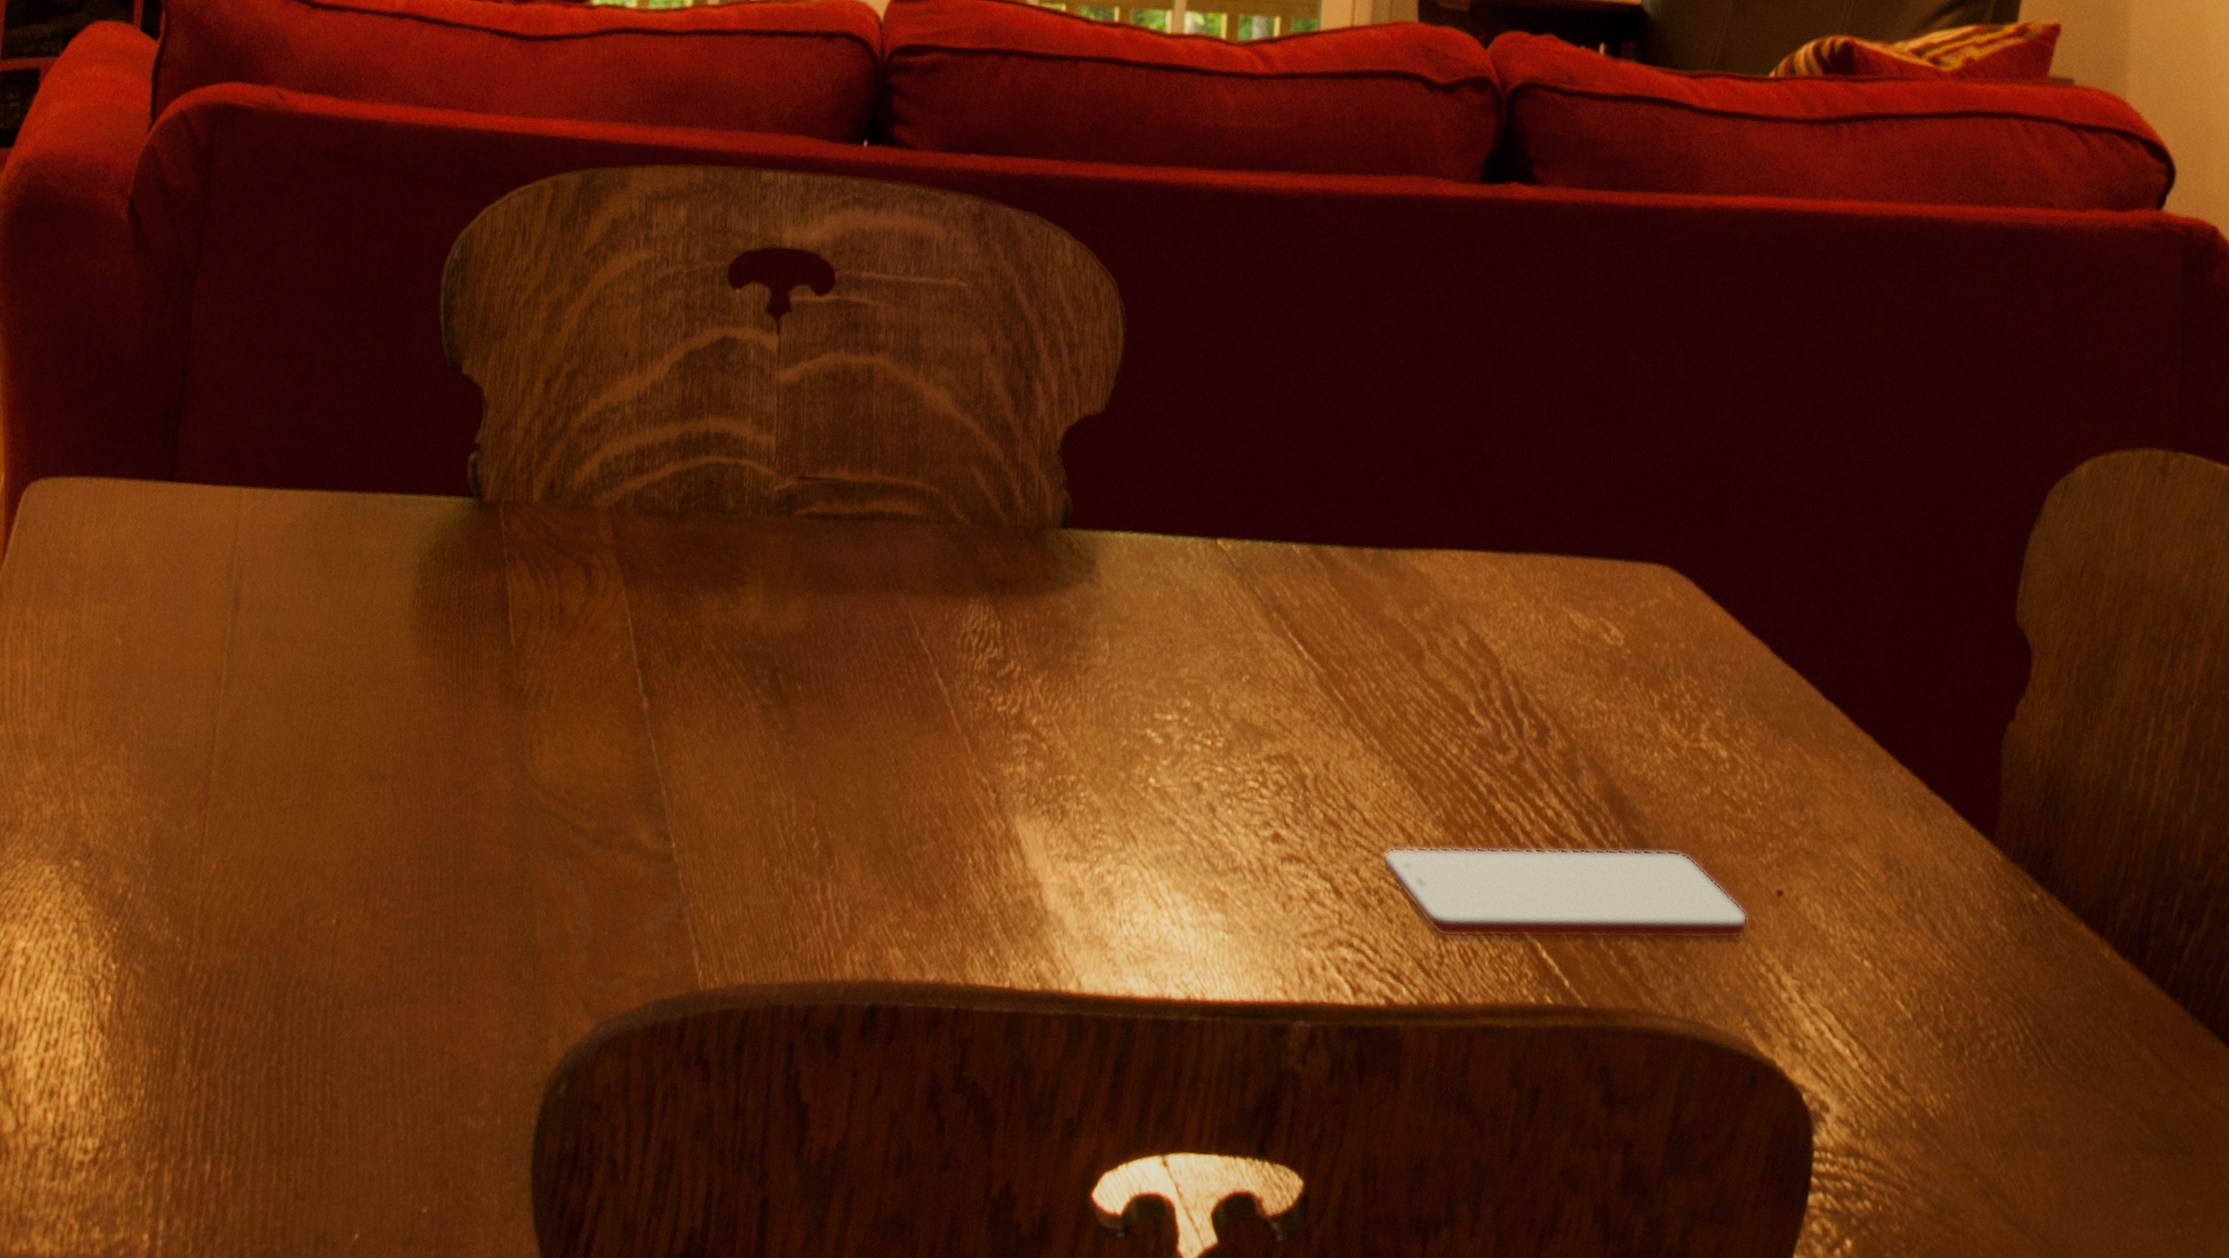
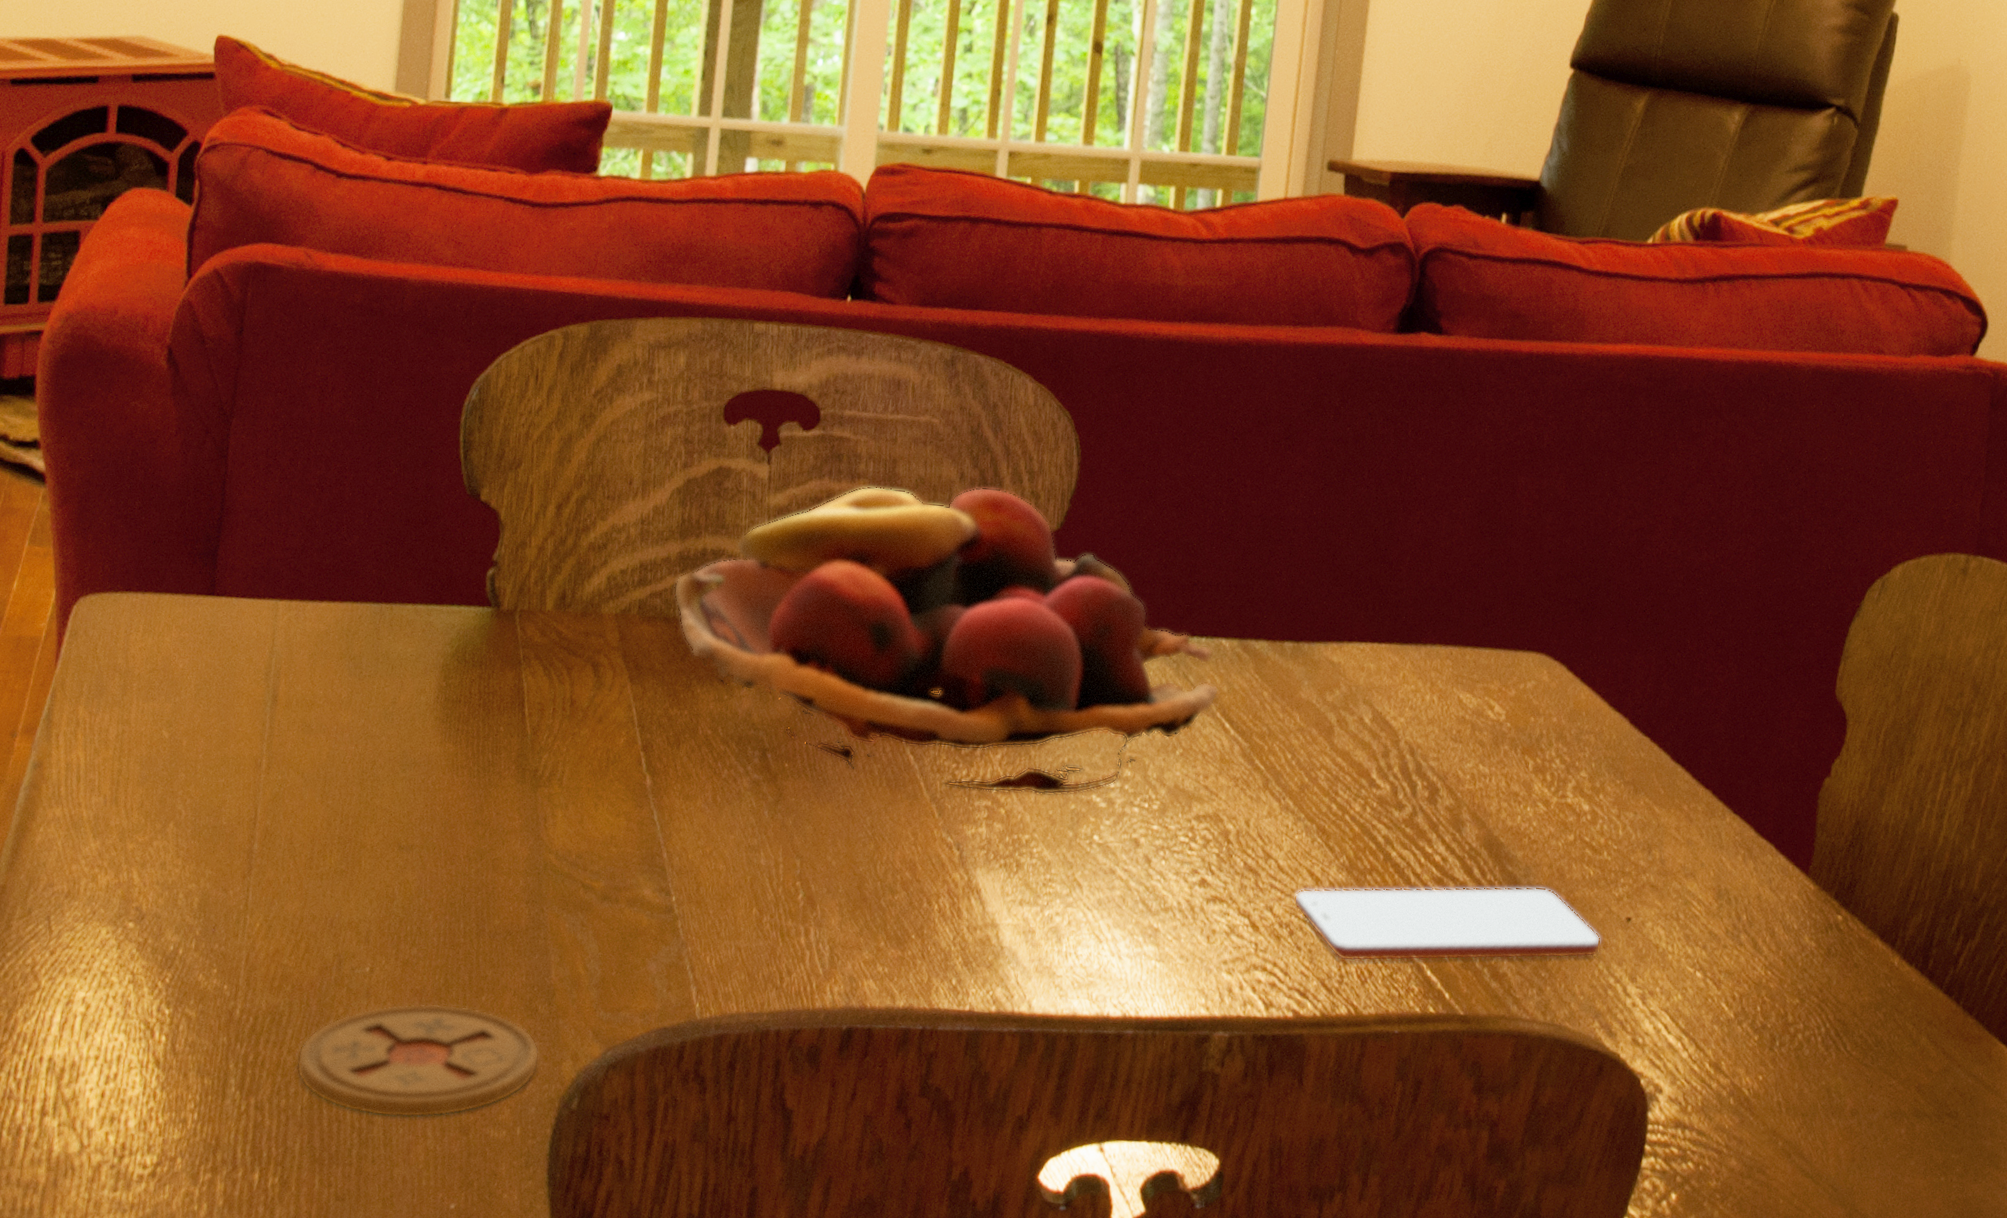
coaster: none [254,963,523,1102] -> present [296,1003,540,1118]
fruit basket: none [673,360,1290,728] -> present [673,486,1220,795]

